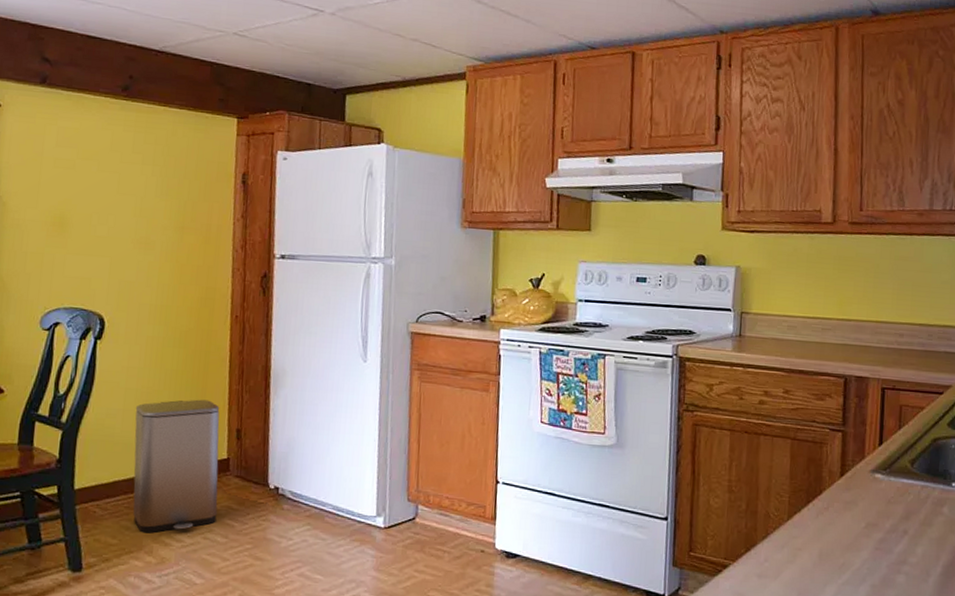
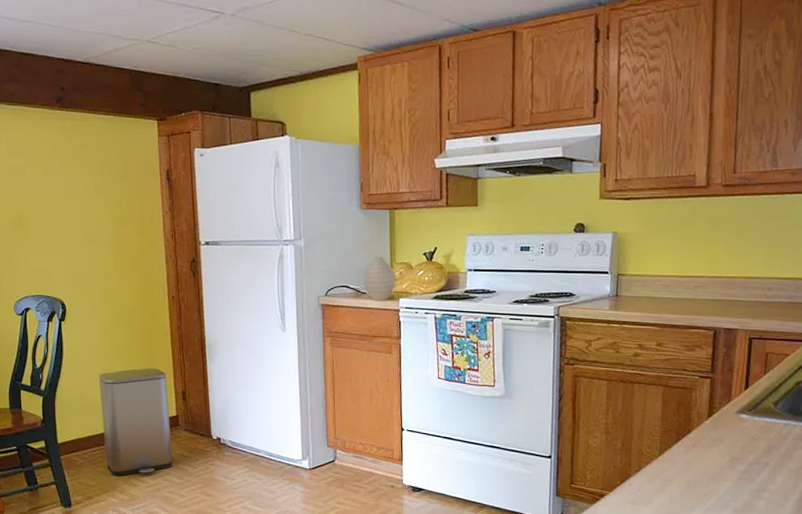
vase: none [460,280,497,331] -> present [363,256,396,301]

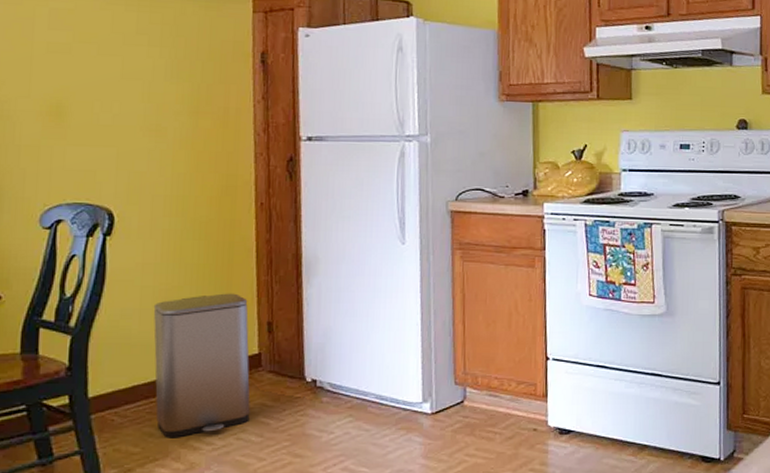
vase: present [363,256,396,301] -> none [501,155,539,206]

